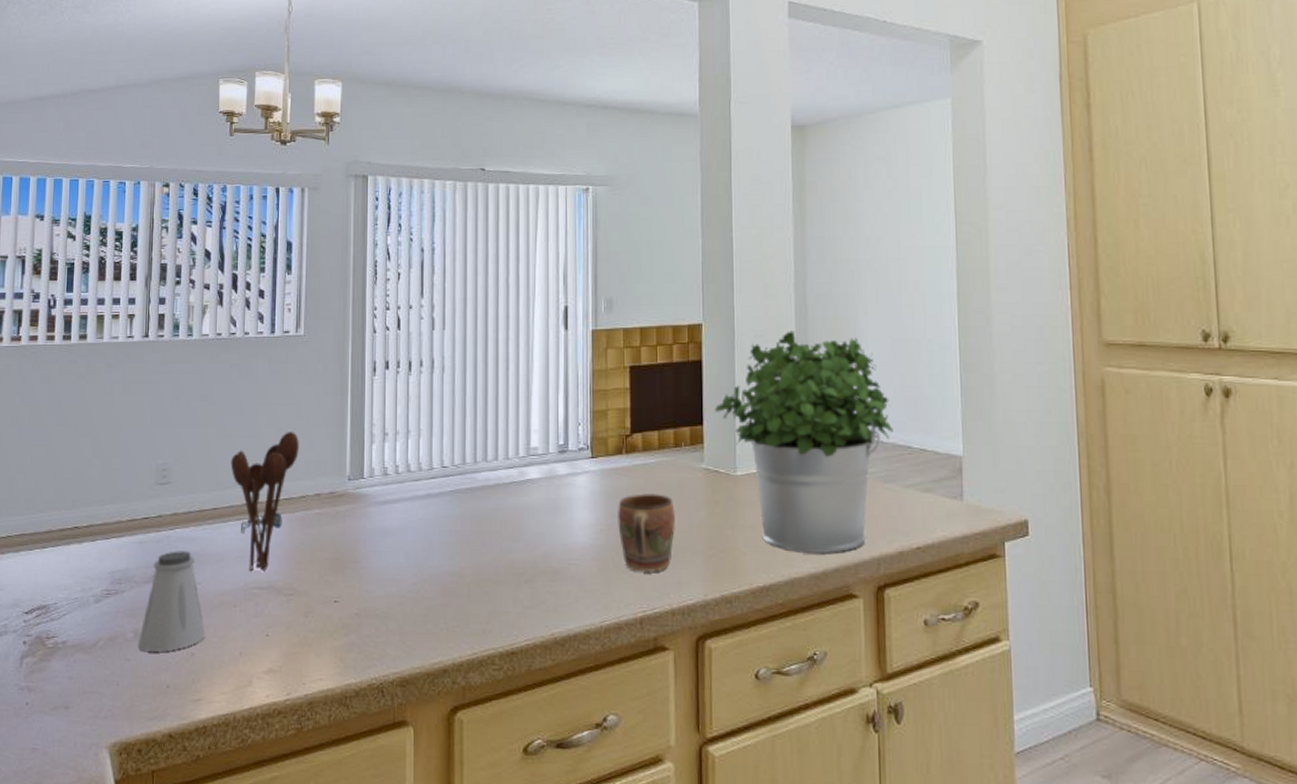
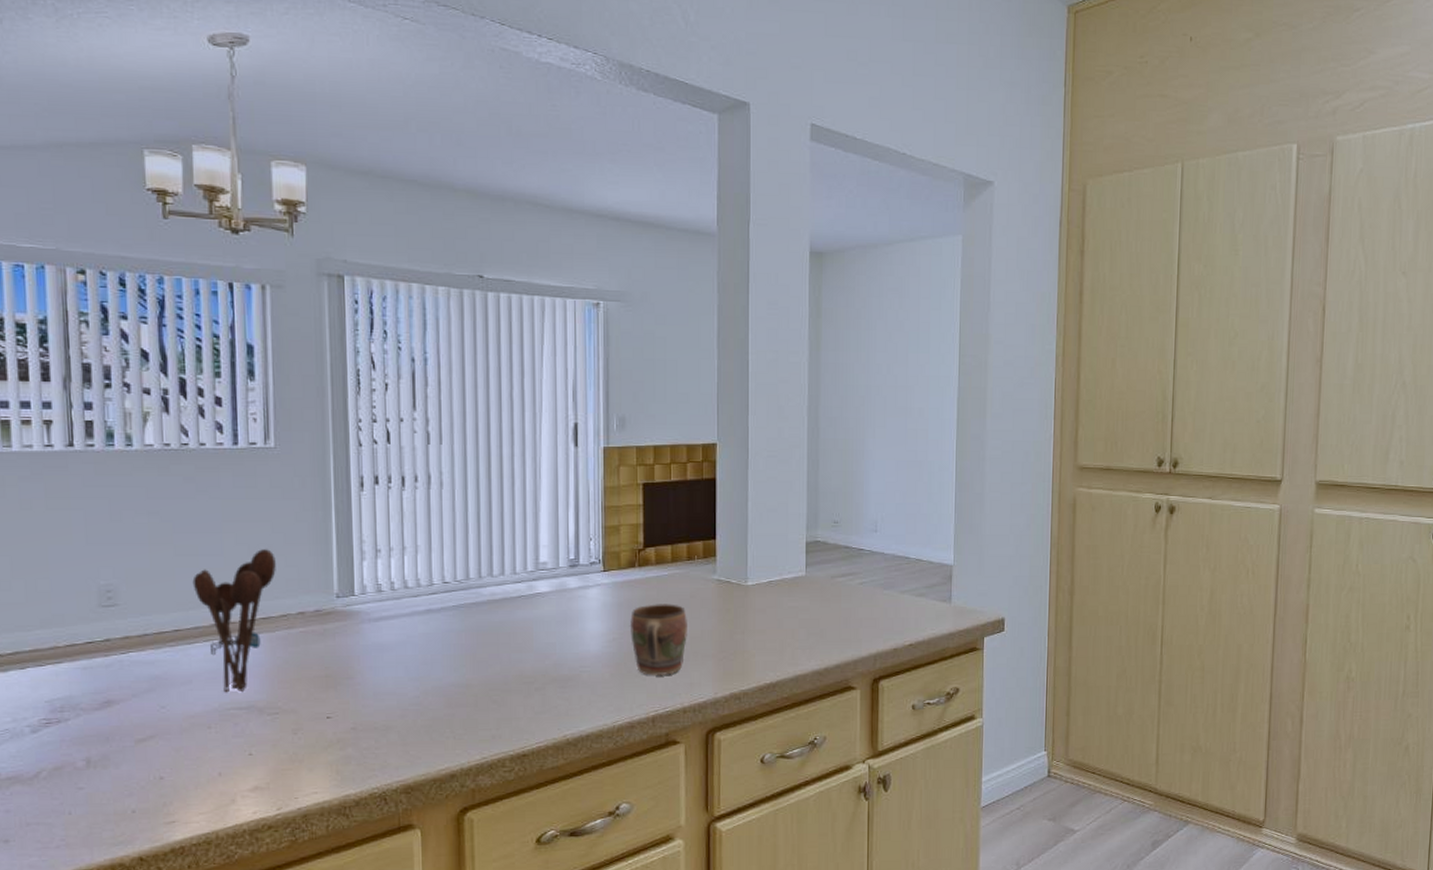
saltshaker: present [137,551,206,653] -> none [91,675,177,779]
potted plant: present [714,331,893,553] -> none [727,451,894,652]

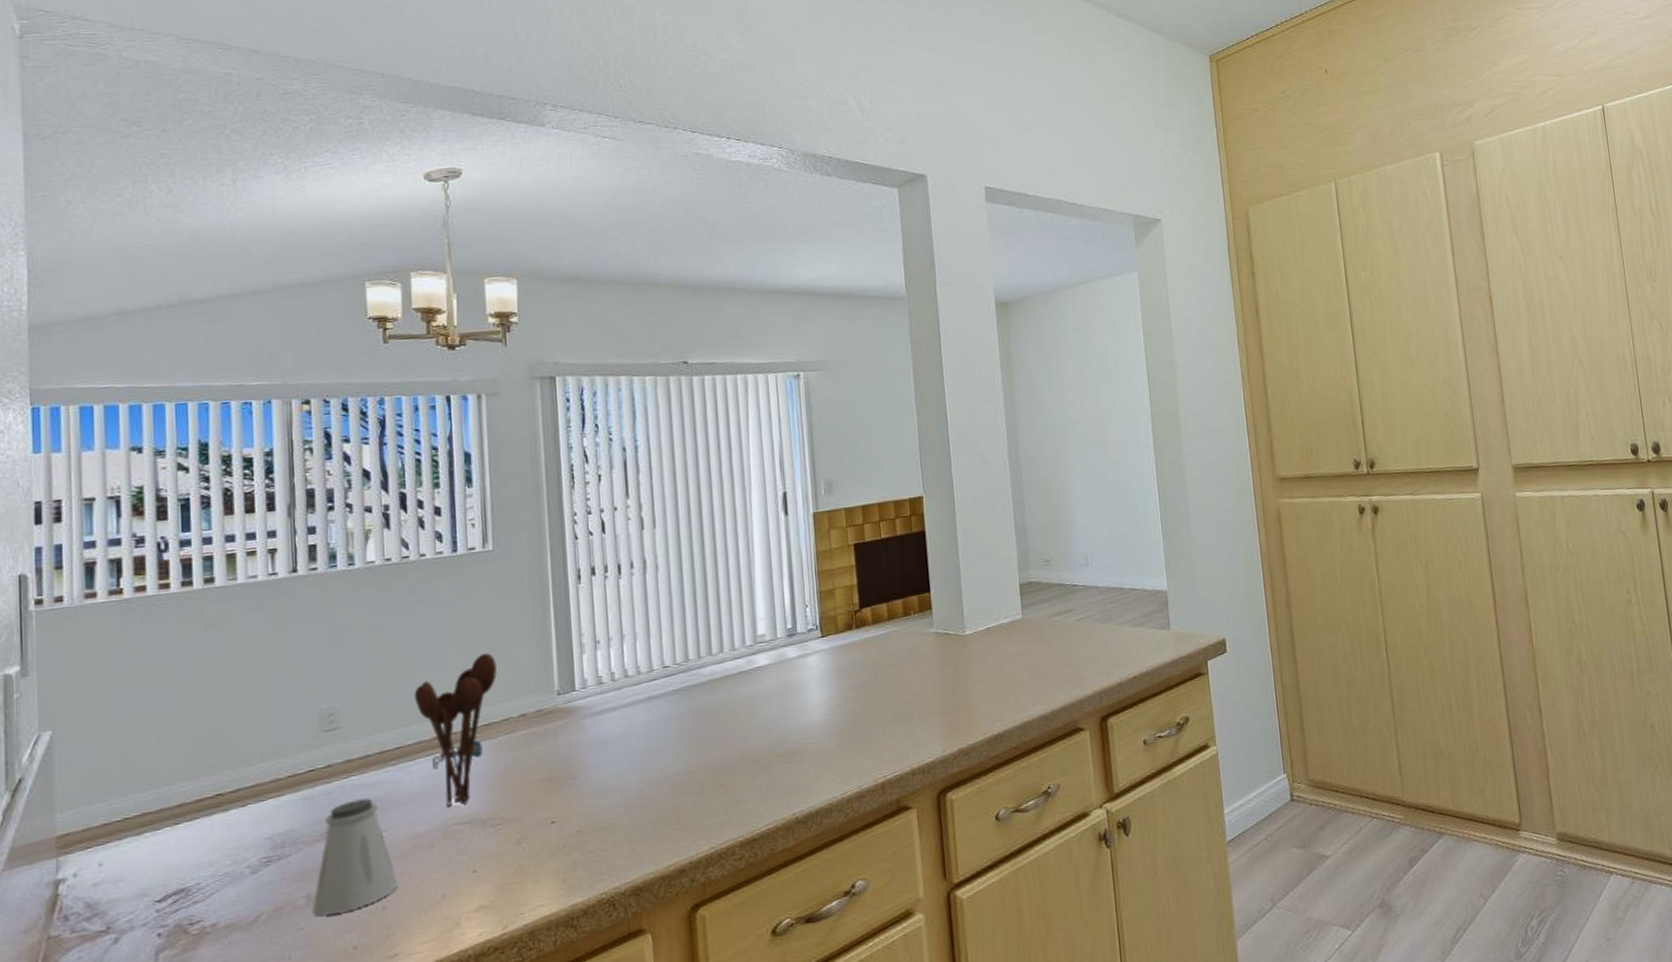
saltshaker: none [91,675,177,779] -> present [312,798,399,916]
mug: present [630,604,687,677] -> none [851,662,910,740]

